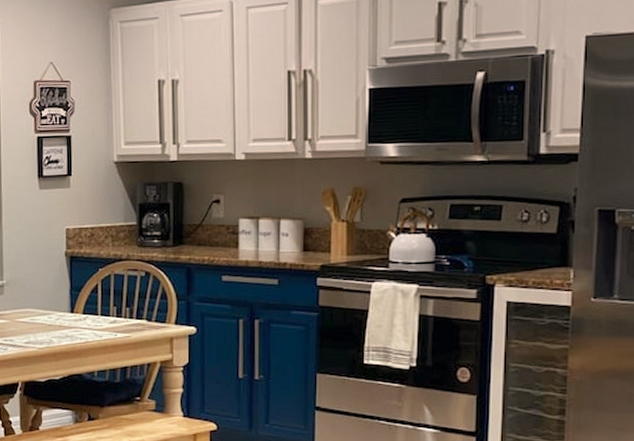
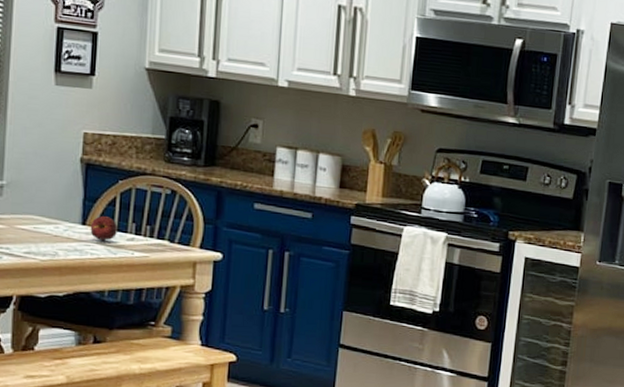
apple: none [78,303,101,325] -> present [90,216,117,241]

